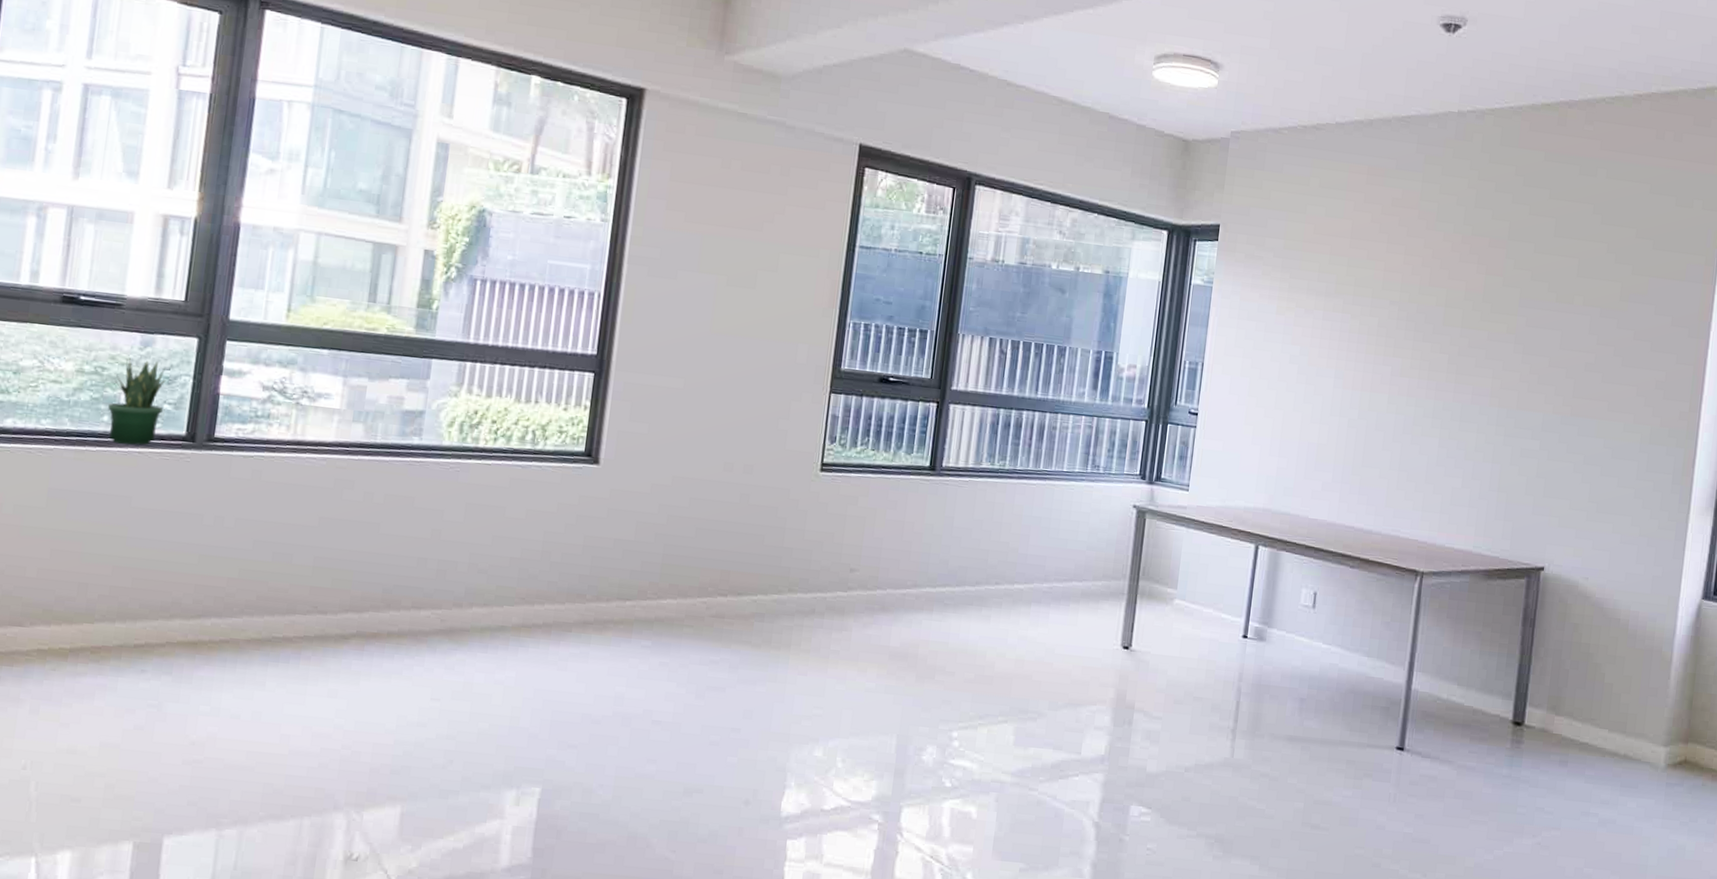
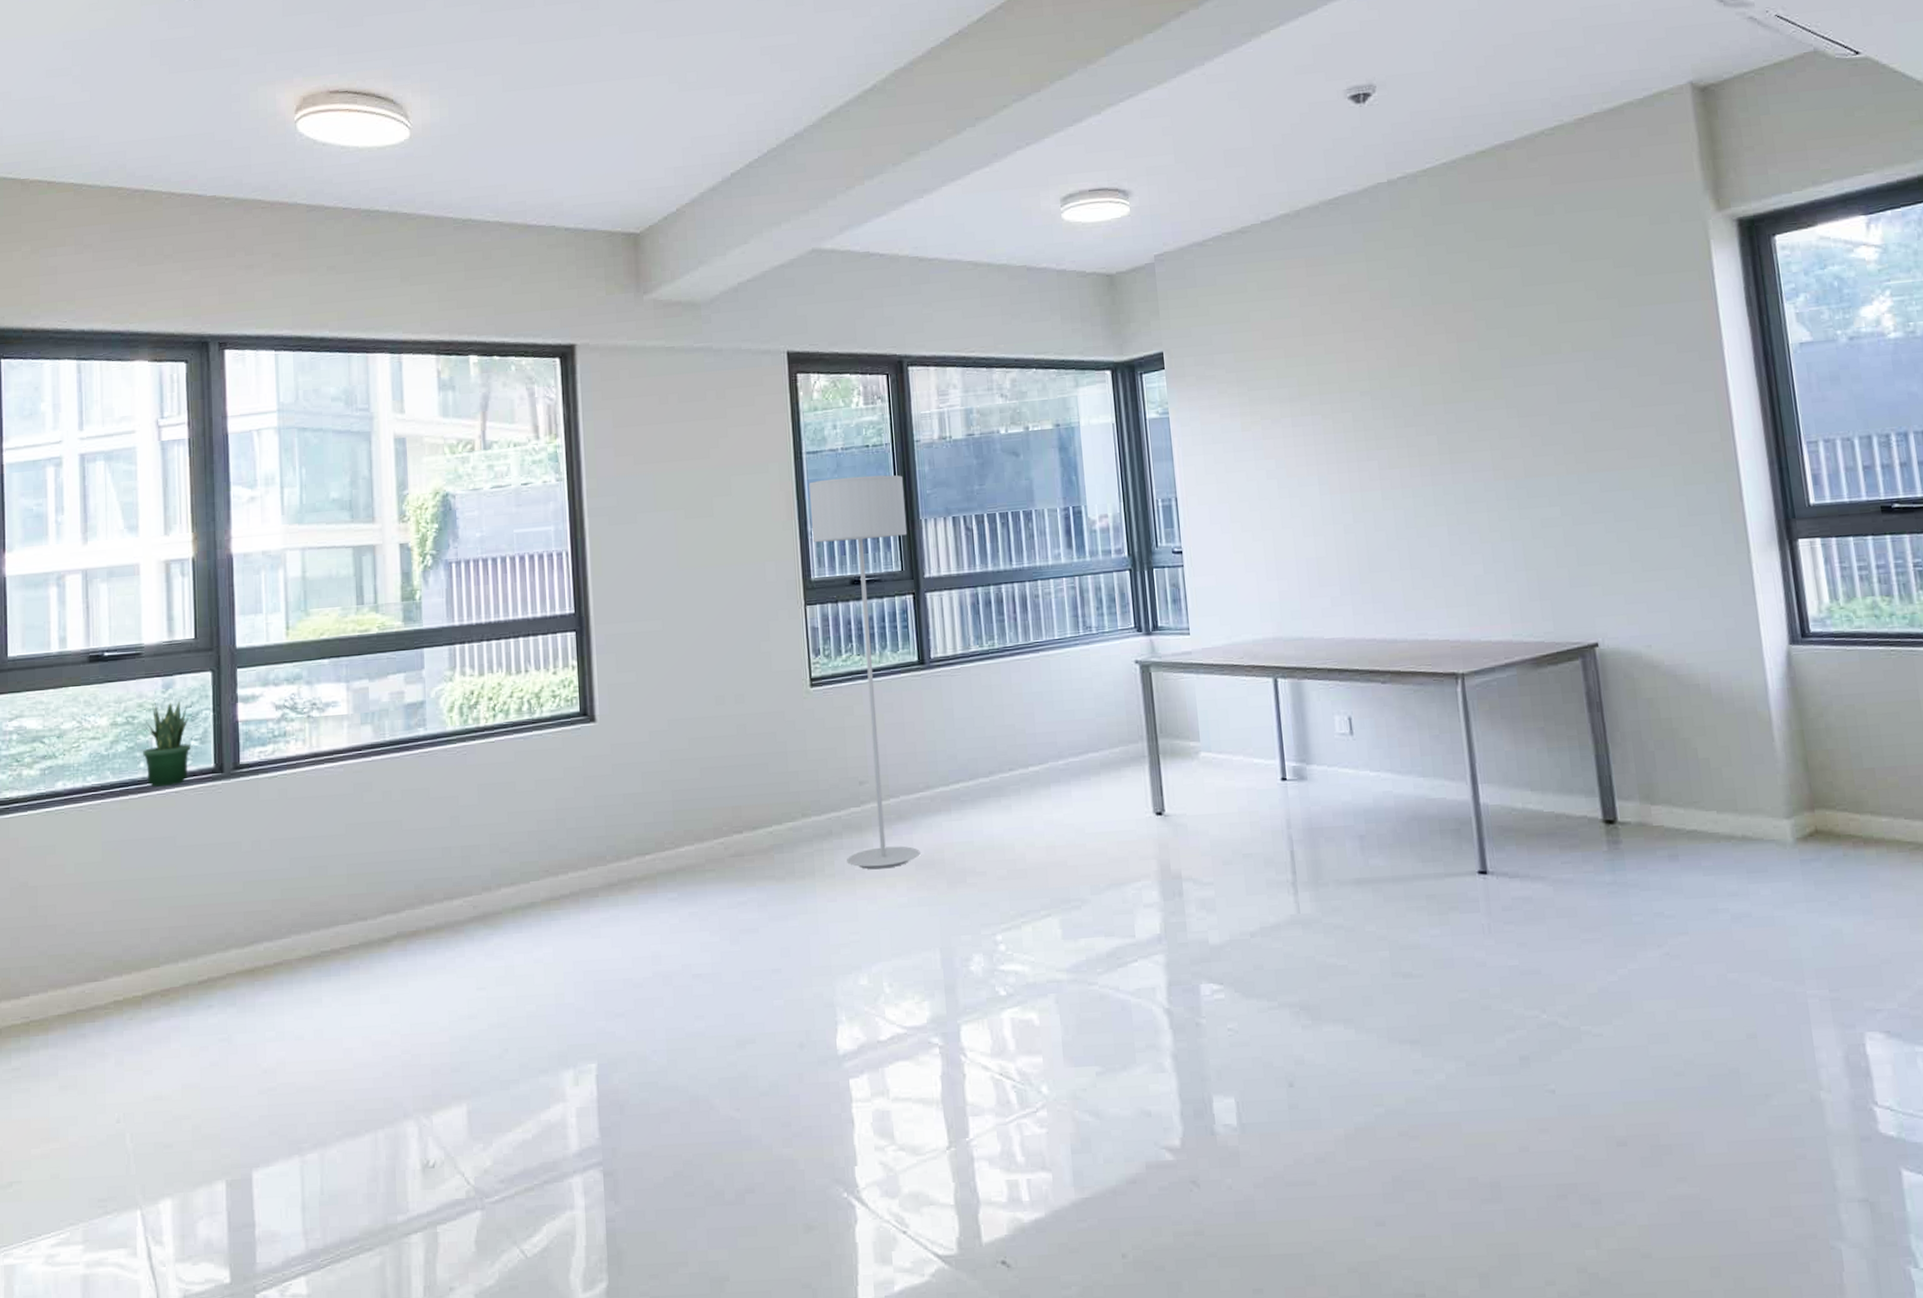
floor lamp: none [824,275,950,654] -> present [809,474,921,870]

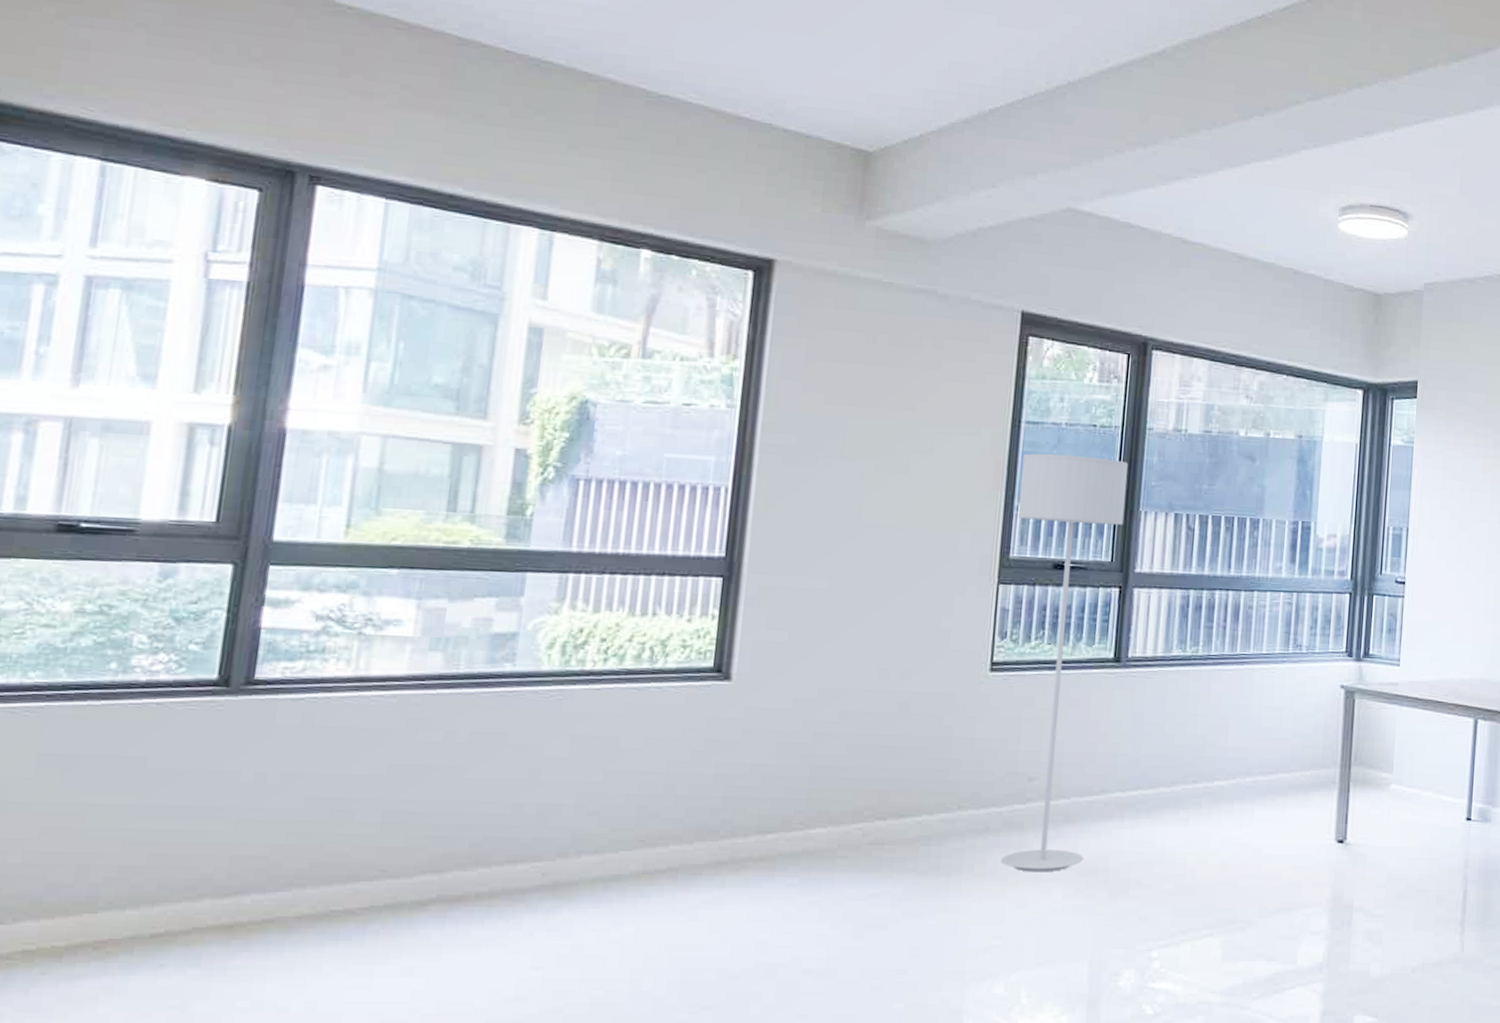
planter: present [143,701,191,788] -> none [116,592,194,696]

